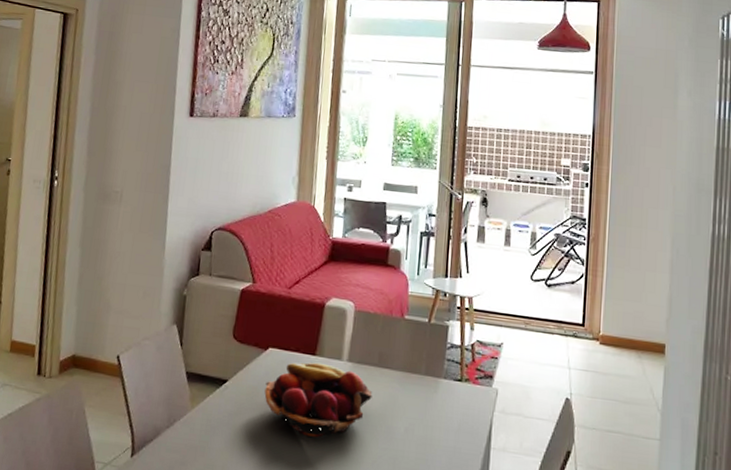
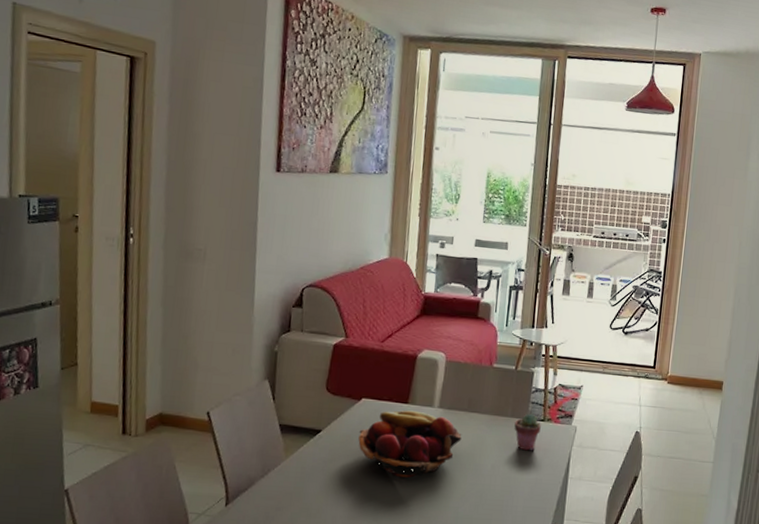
potted succulent: none [429,371,458,415] -> present [514,413,541,451]

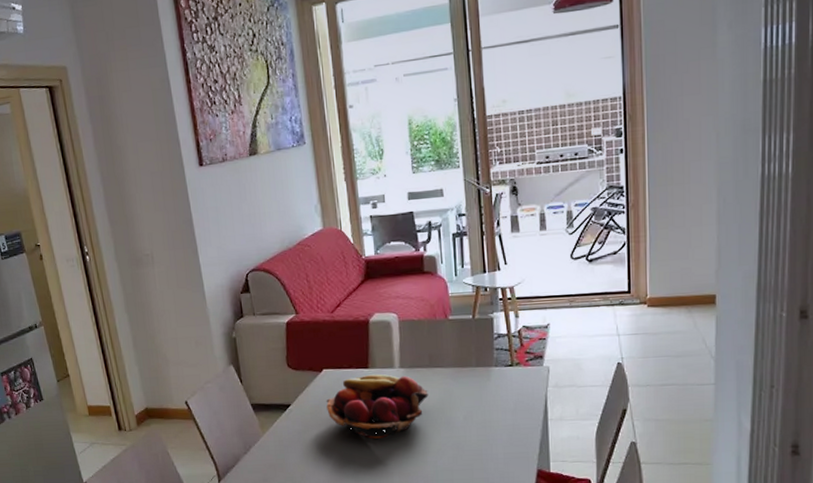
potted succulent: present [514,413,541,451] -> none [481,360,510,398]

